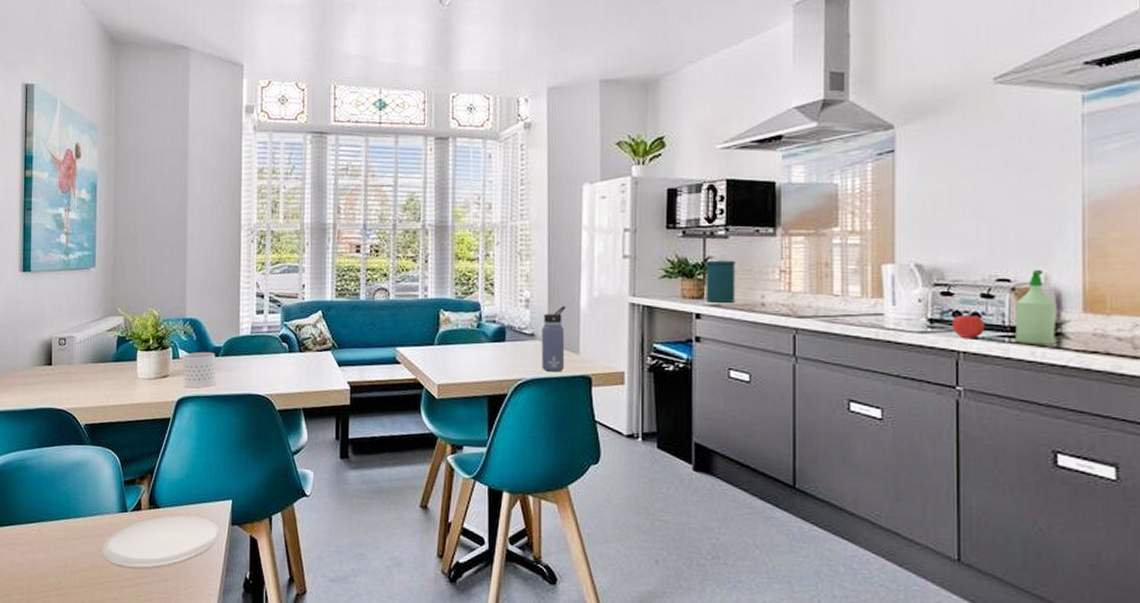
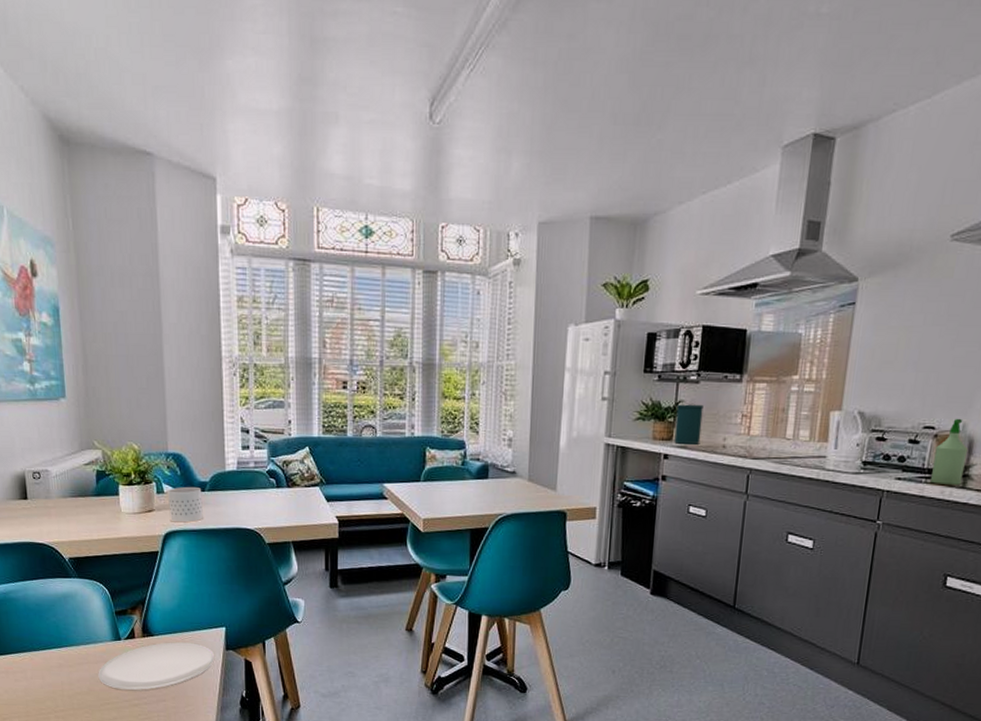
water bottle: present [541,306,565,372] -> none [521,445,546,508]
fruit: present [953,313,986,340] -> none [881,457,909,480]

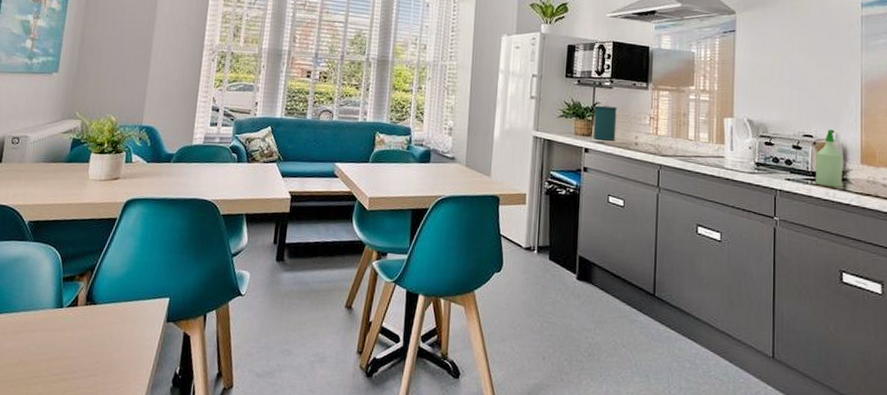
plate: present [98,642,215,692] -> none [32,311,155,365]
mug: present [167,486,203,524] -> none [133,157,168,192]

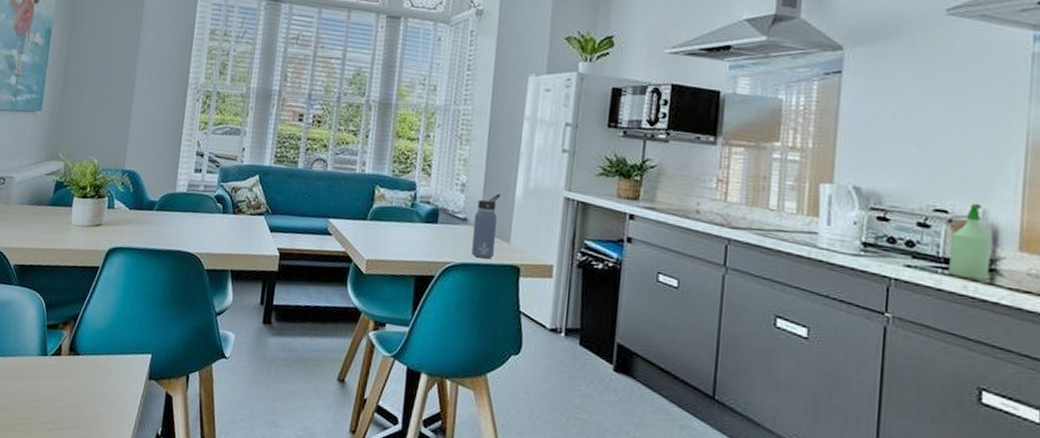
water bottle: none [459,135,482,191] -> present [471,194,500,259]
canister: present [593,105,617,141] -> none [641,162,674,207]

